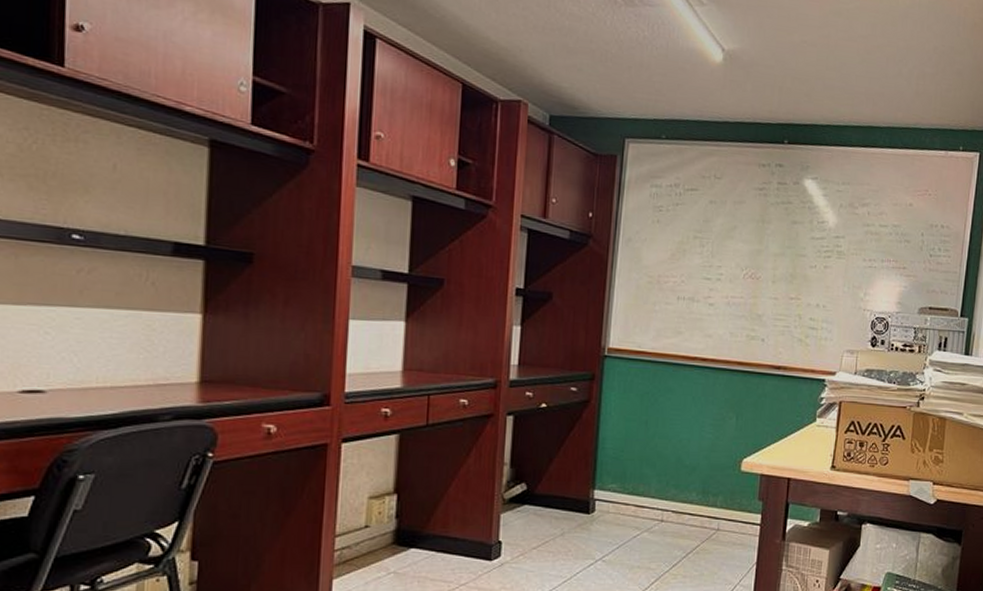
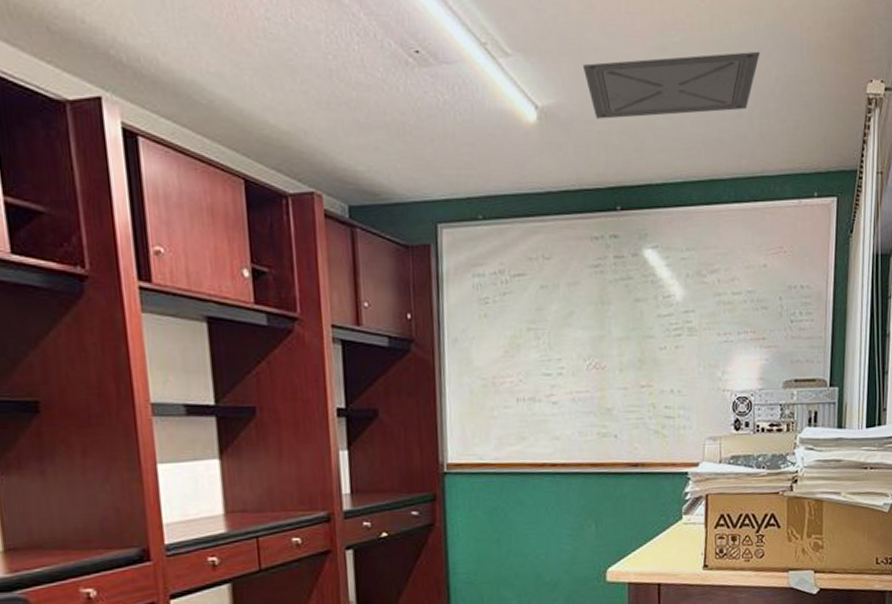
ceiling vent: none [767,18,922,71] -> present [582,51,760,119]

